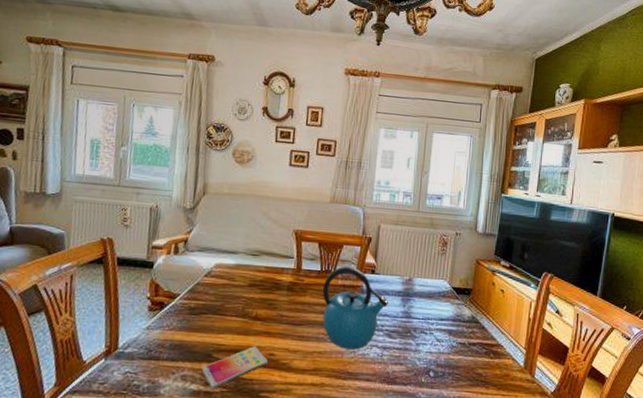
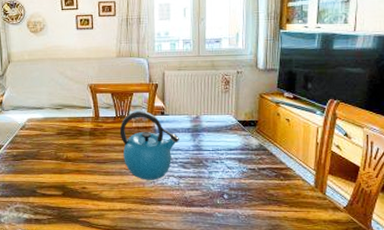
smartphone: present [201,346,268,390] -> none [29,182,81,218]

